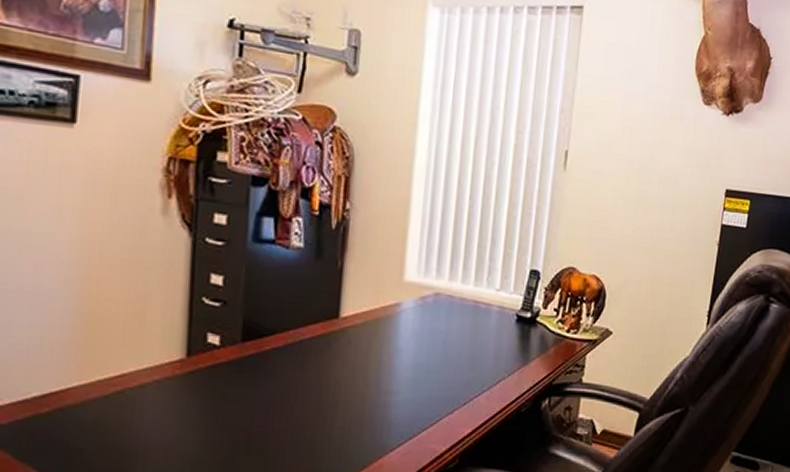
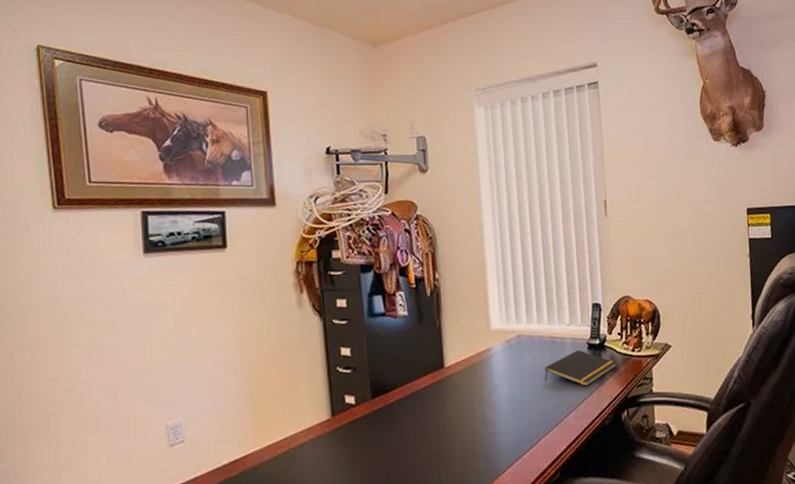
notepad: none [459,320,546,365] -> present [544,349,617,387]

